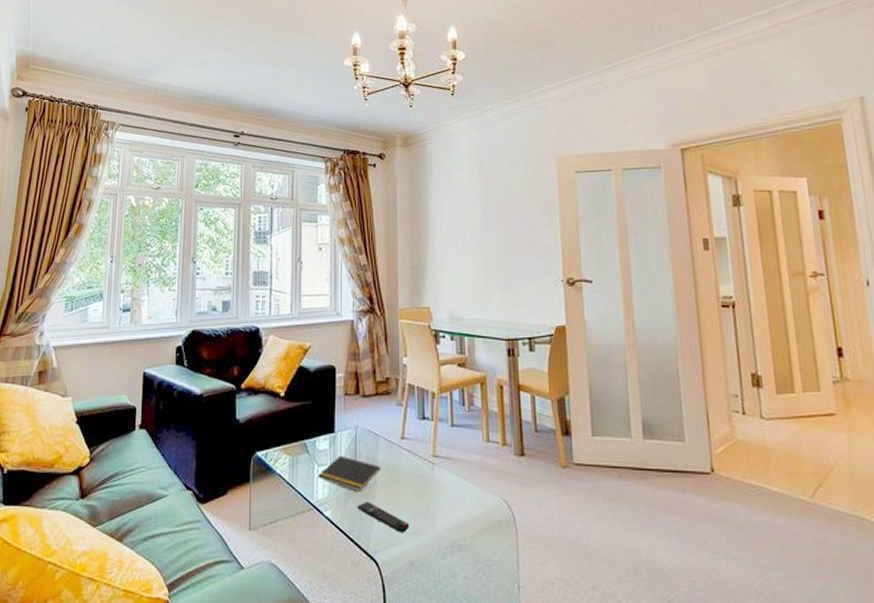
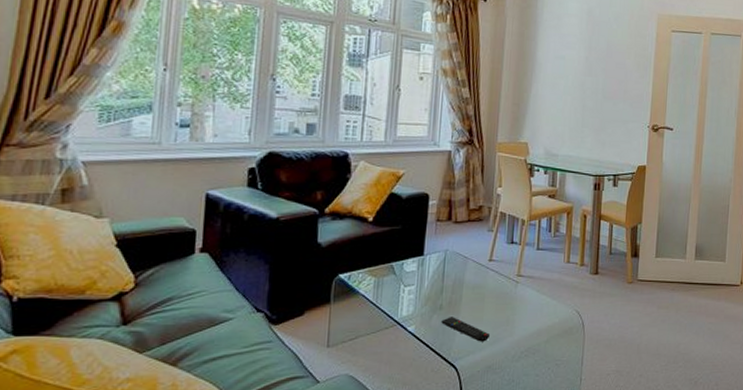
notepad: present [317,455,381,492] -> none [403,276,468,309]

